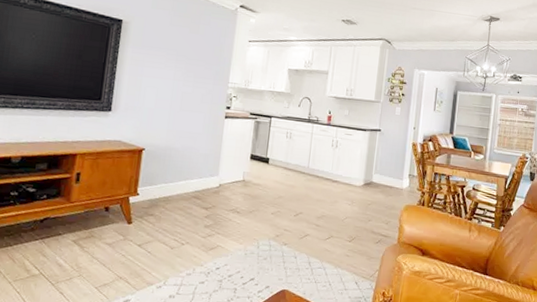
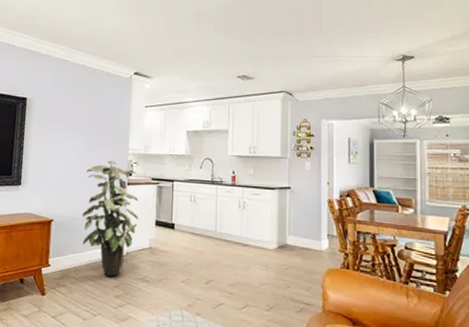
indoor plant: none [174,92,236,207] -> present [82,160,139,277]

